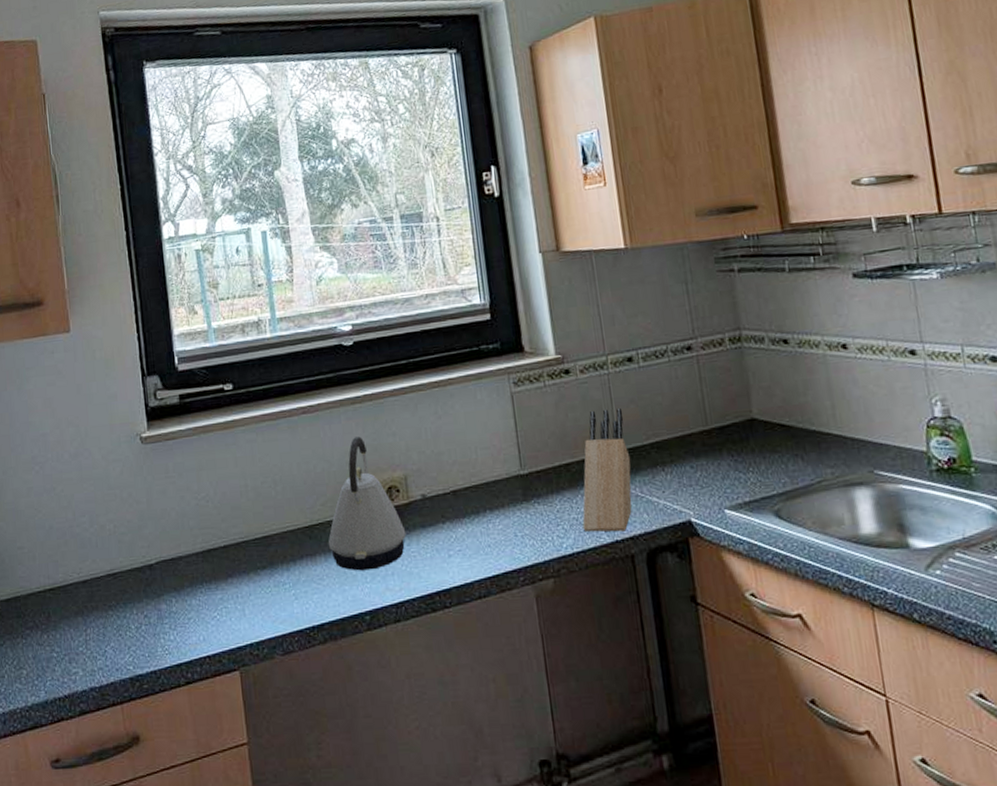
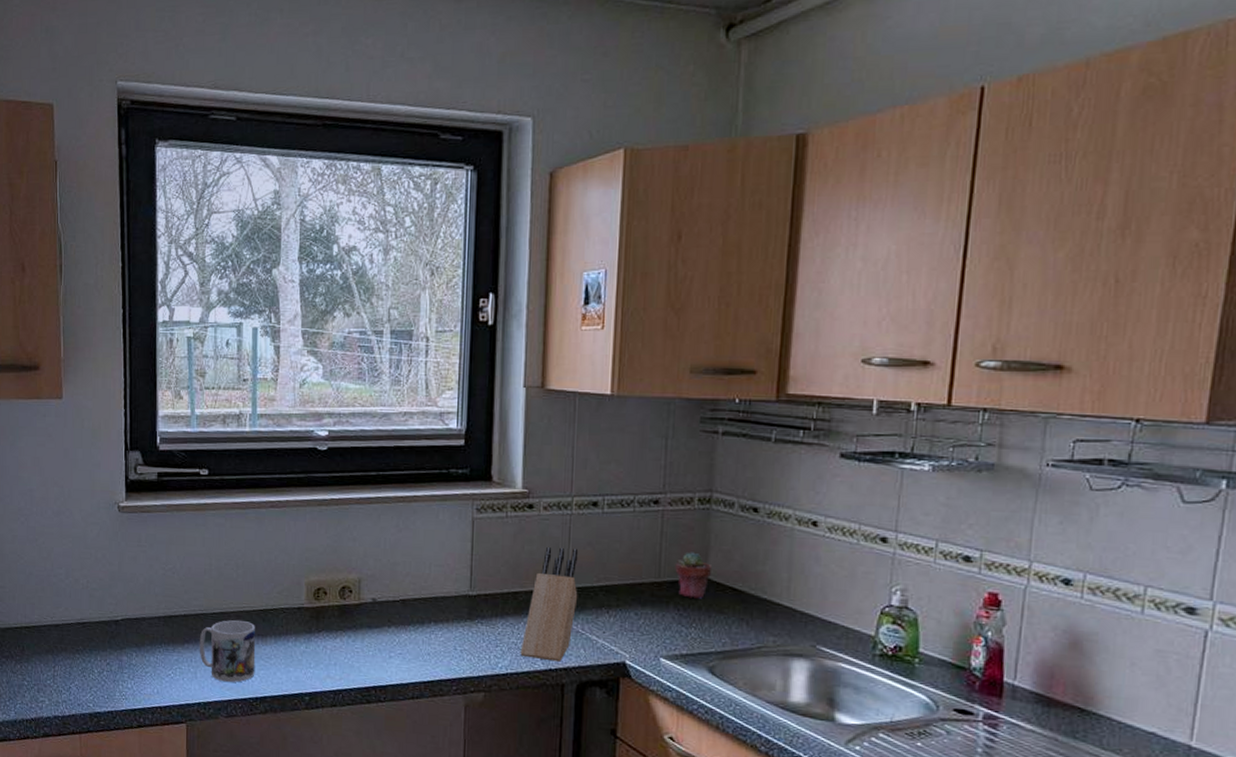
mug: none [243,542,308,614] -> present [199,620,256,683]
kettle: present [329,436,407,571] -> none [280,536,353,658]
potted succulent: none [720,393,758,442] -> present [675,552,713,599]

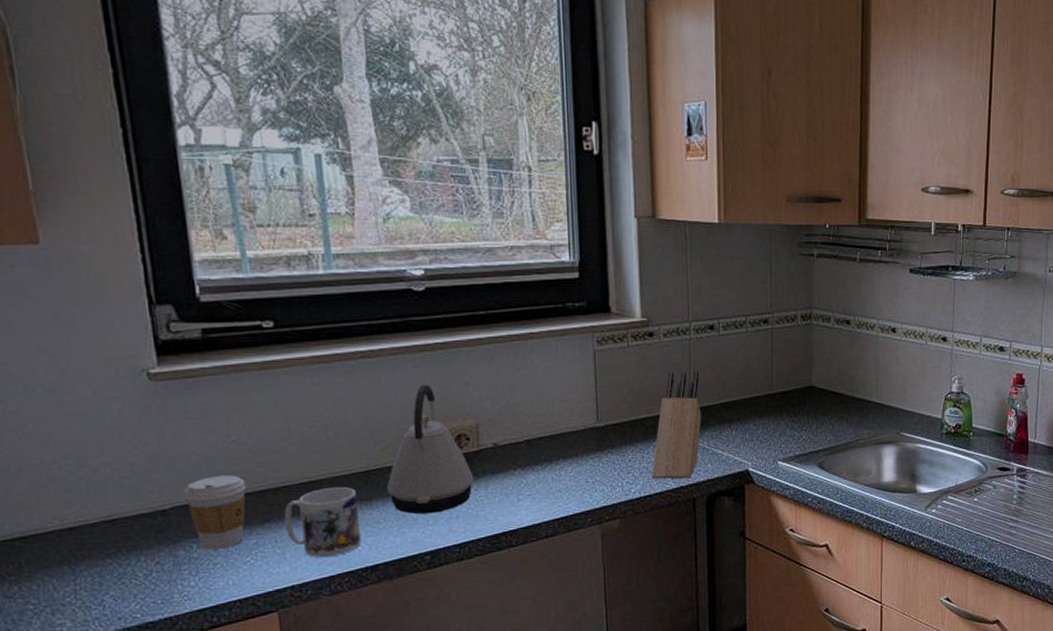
coffee cup: none [132,597,174,660] -> present [185,475,246,550]
kettle: none [280,536,353,658] -> present [387,384,475,515]
potted succulent: present [675,552,713,599] -> none [785,364,816,405]

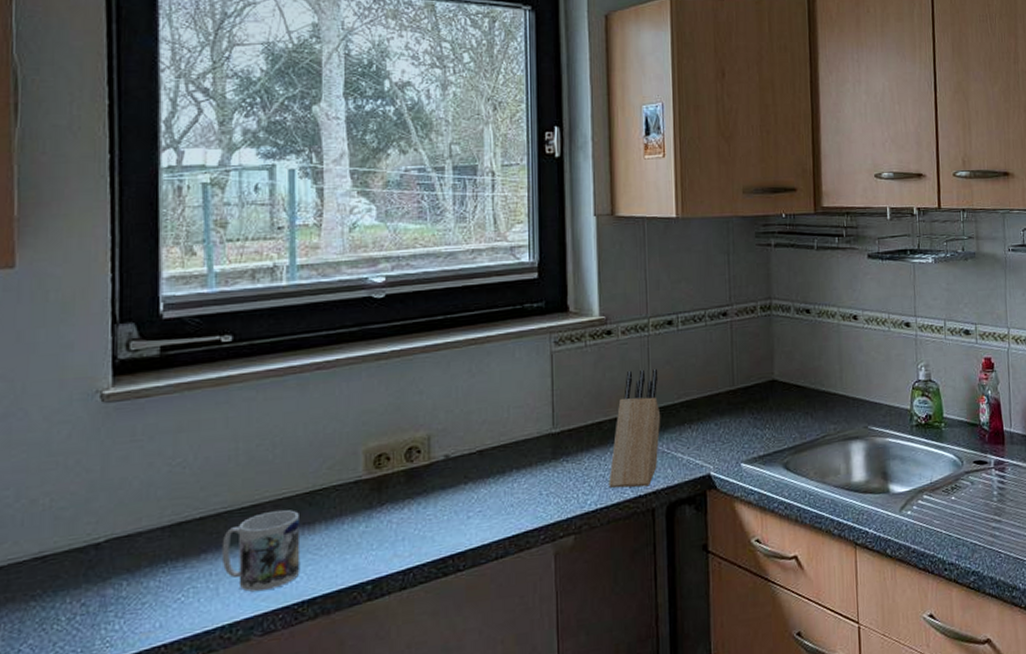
coffee cup: present [185,475,246,550] -> none [122,501,185,587]
kettle: present [387,384,475,515] -> none [332,394,423,538]

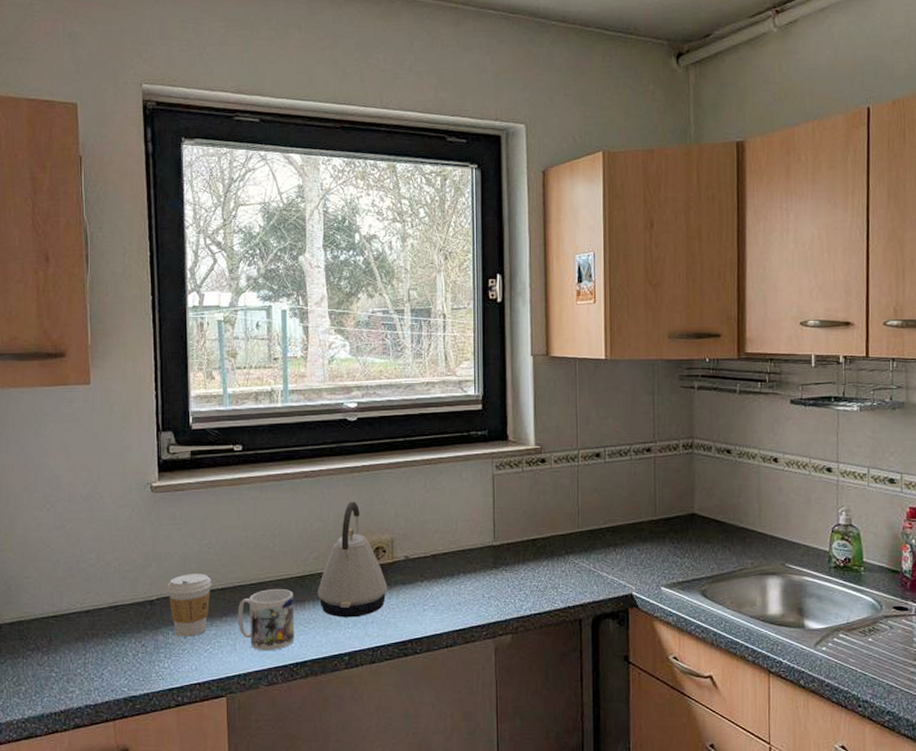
coffee cup: none [122,501,185,587] -> present [168,574,211,637]
kettle: none [332,394,423,538] -> present [318,502,388,618]
knife block: present [609,369,661,489] -> none [541,495,589,599]

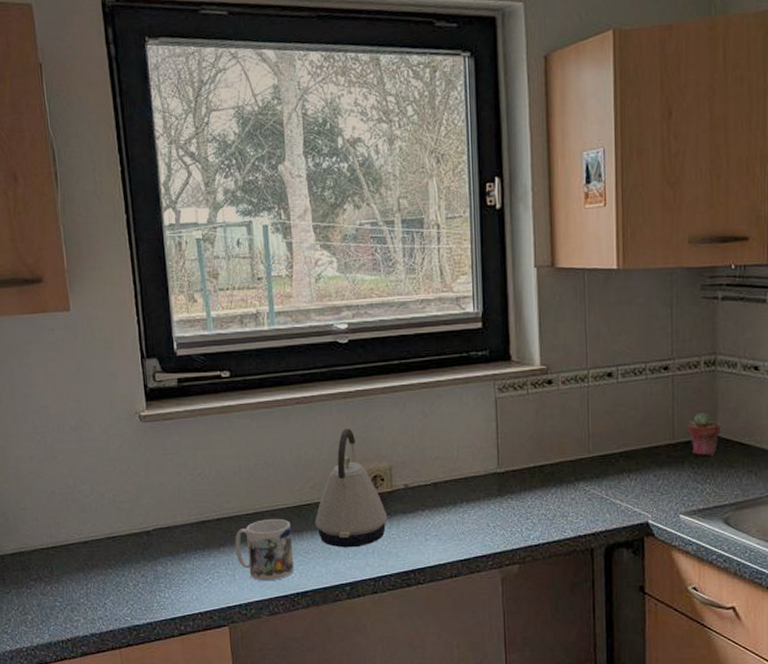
coffee cup: present [168,574,211,637] -> none [163,504,207,567]
potted succulent: none [668,491,698,532] -> present [687,412,721,456]

